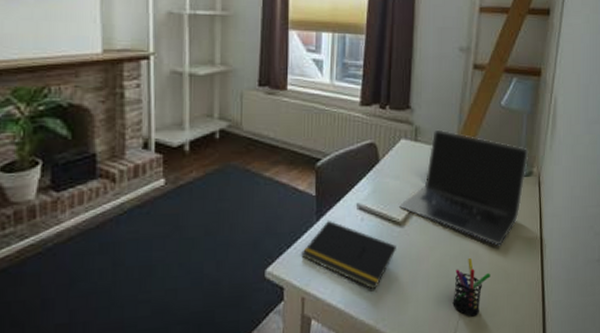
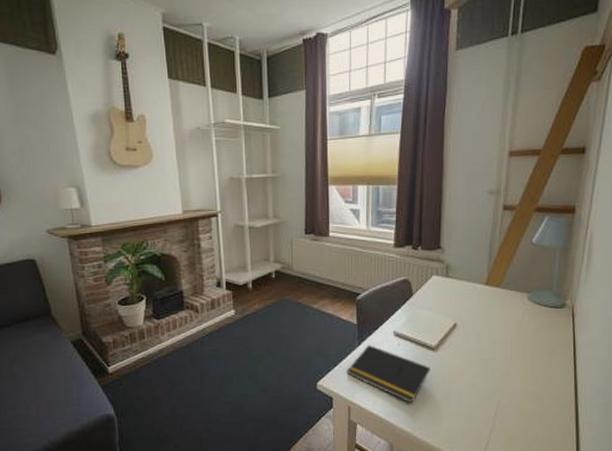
laptop: present [399,129,529,246] -> none [432,266,562,371]
pen holder: present [453,258,490,317] -> none [485,381,522,431]

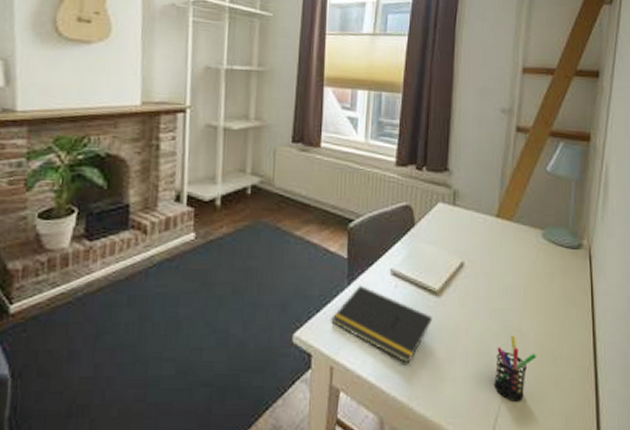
pen holder: none [485,381,522,431] -> present [494,336,536,402]

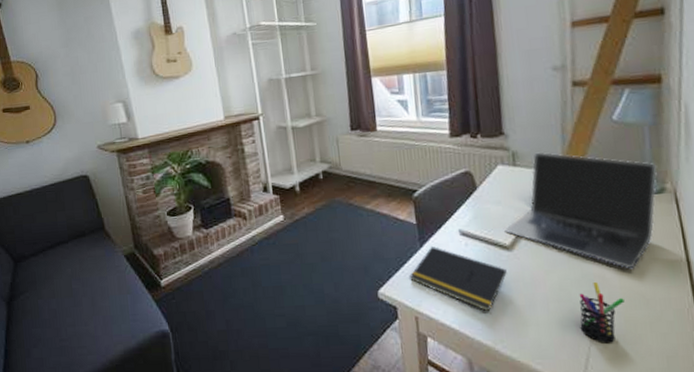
laptop: none [436,193,578,324] -> present [504,151,658,269]

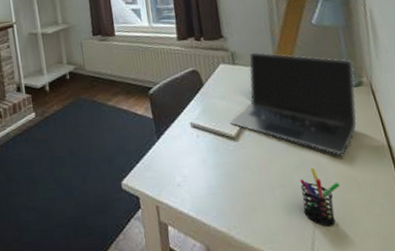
notepad: present [410,245,507,312] -> none [149,138,235,199]

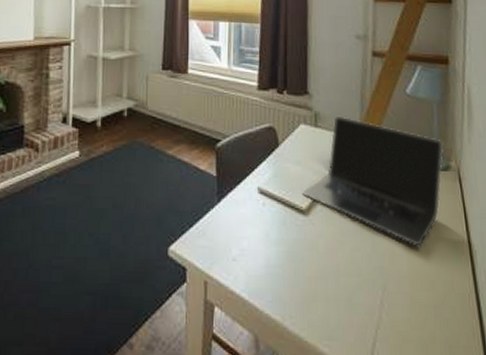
pen holder: present [299,168,340,227] -> none [368,258,411,327]

